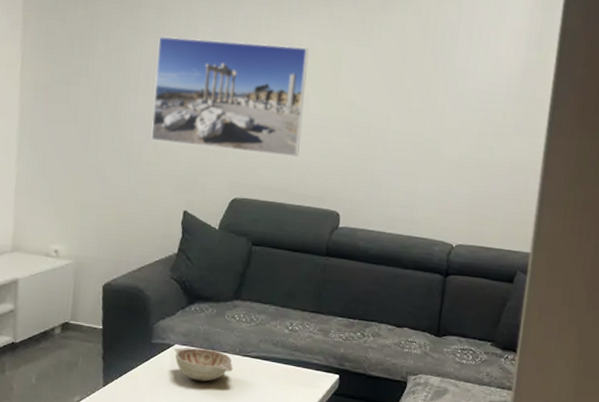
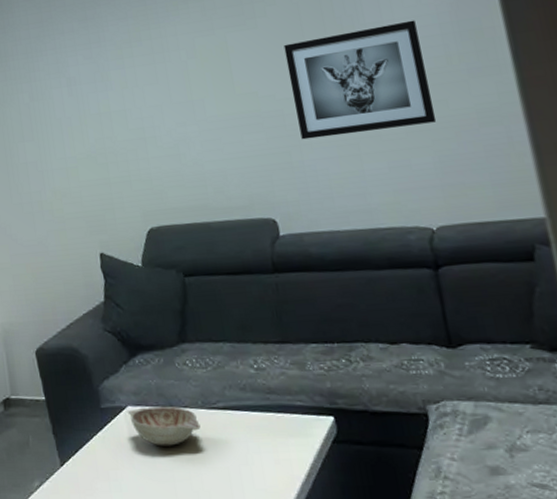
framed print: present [151,36,309,157] -> none [31,48,211,186]
wall art: none [378,68,491,163] -> present [283,20,437,140]

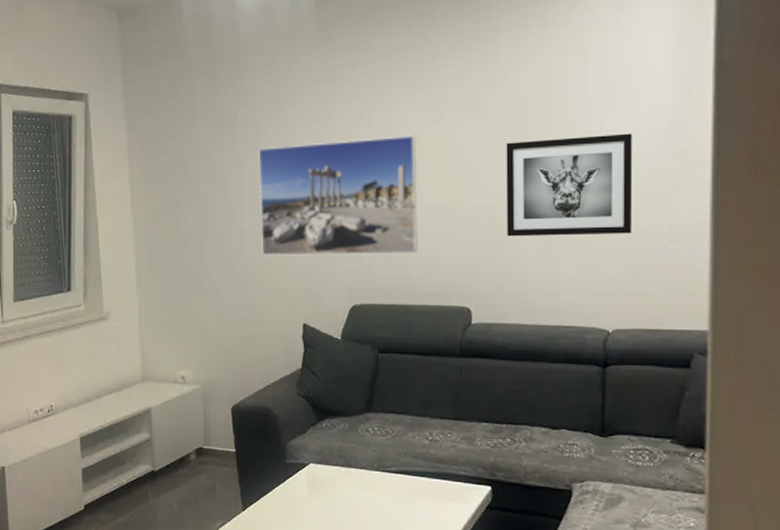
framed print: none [31,48,211,186] -> present [258,135,419,255]
decorative bowl: present [127,406,201,446] -> none [309,466,373,501]

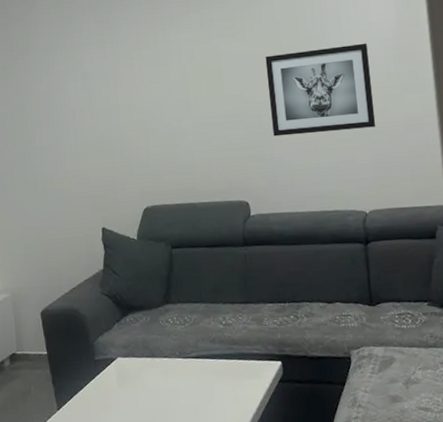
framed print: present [258,135,419,255] -> none [50,53,200,168]

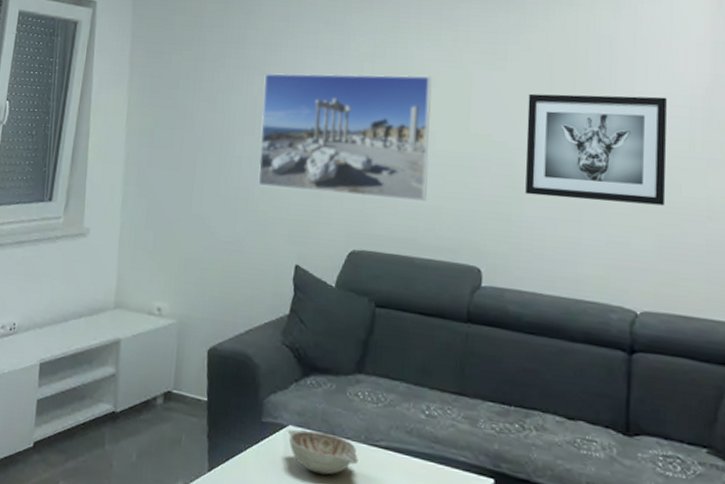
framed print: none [50,53,200,168] -> present [258,73,432,201]
decorative bowl: none [117,356,177,390] -> present [288,429,358,475]

